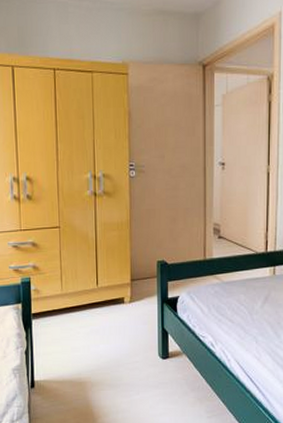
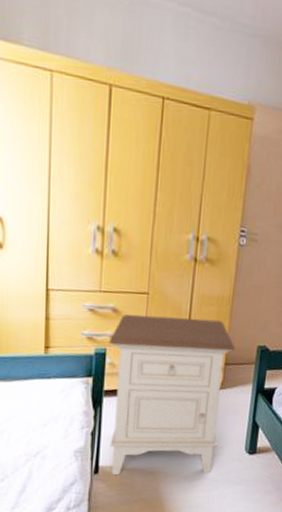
nightstand: none [31,243,138,388] -> present [108,314,235,476]

